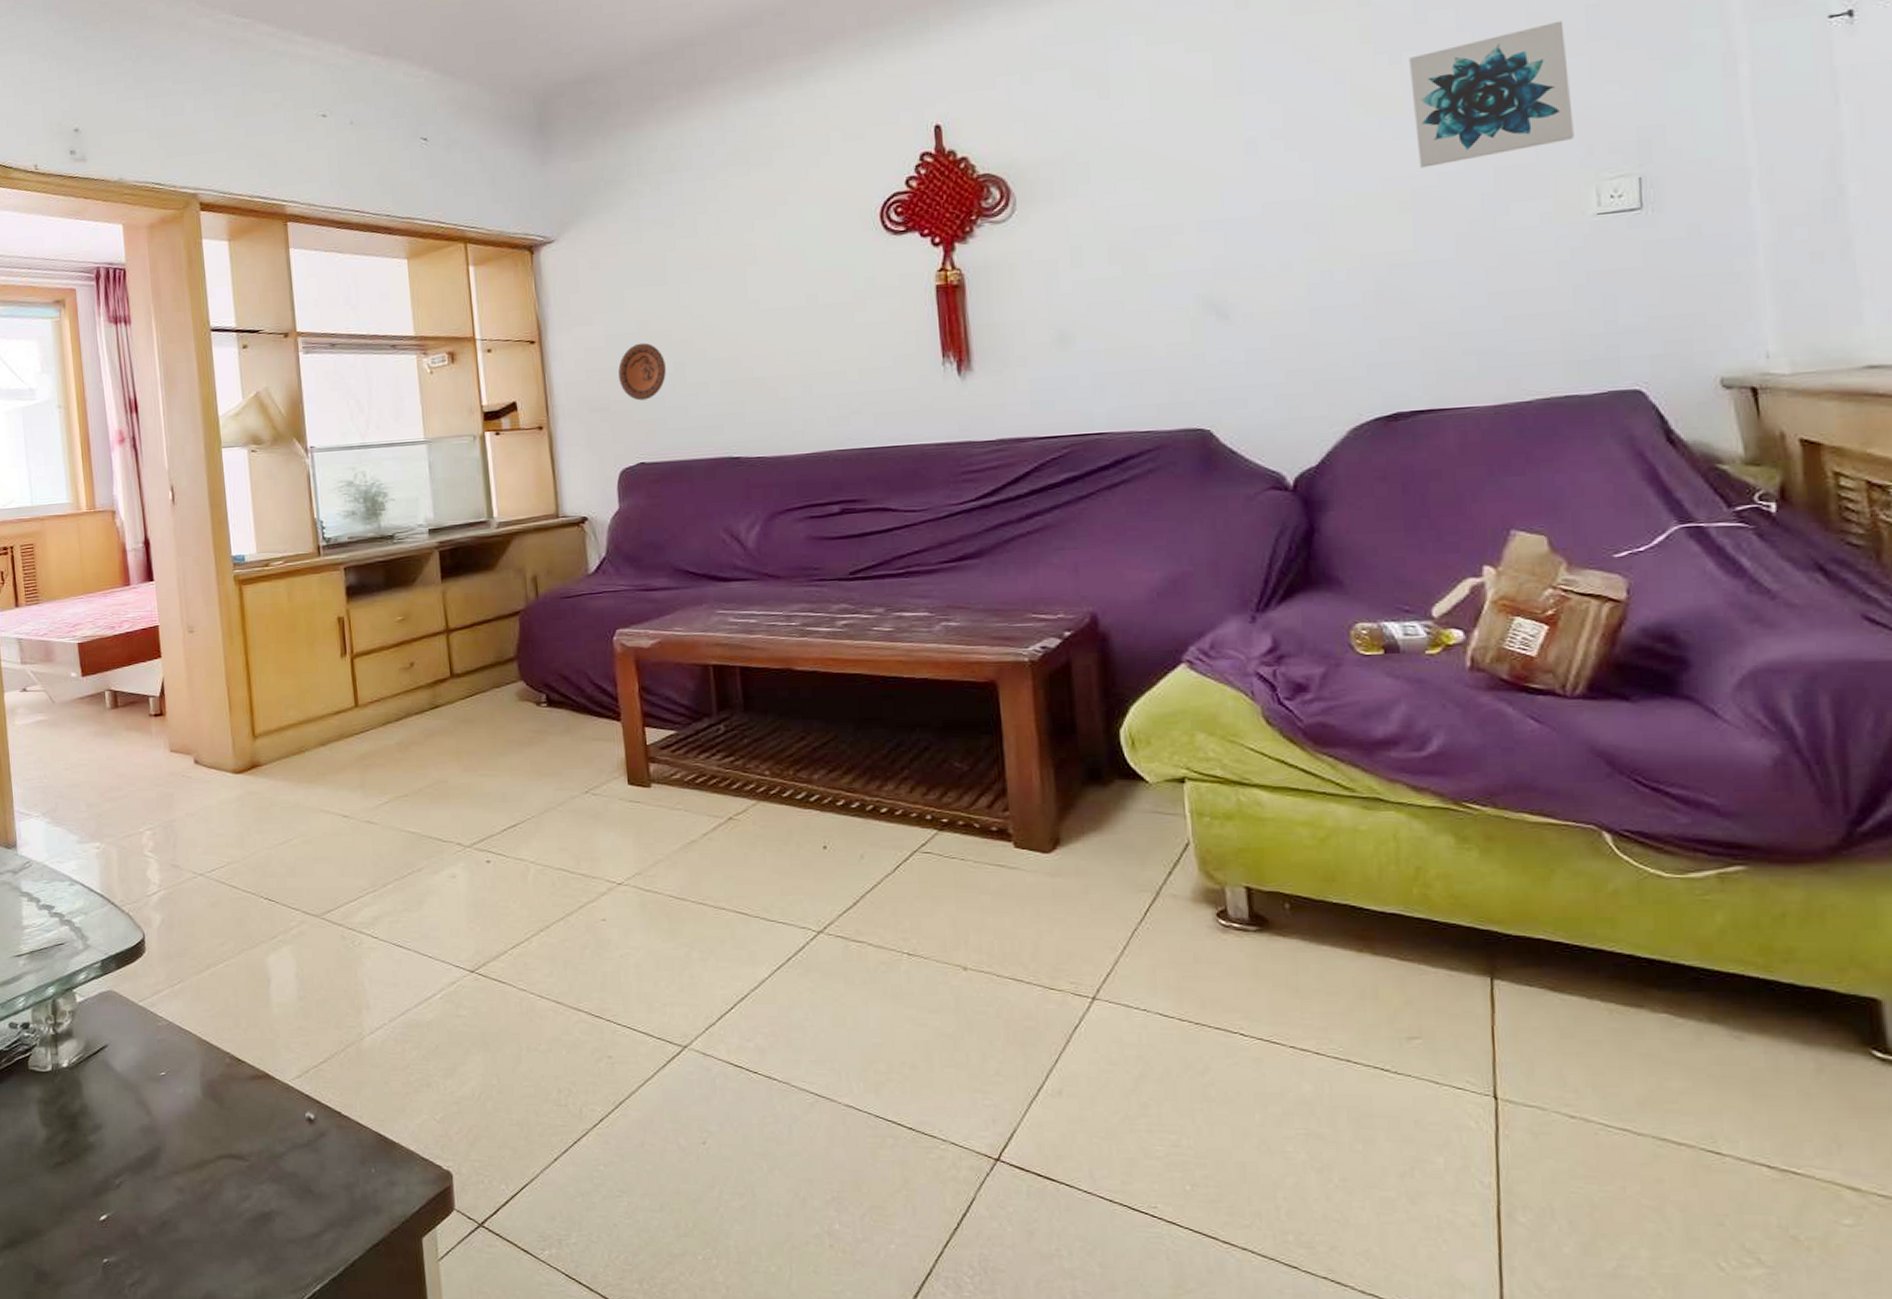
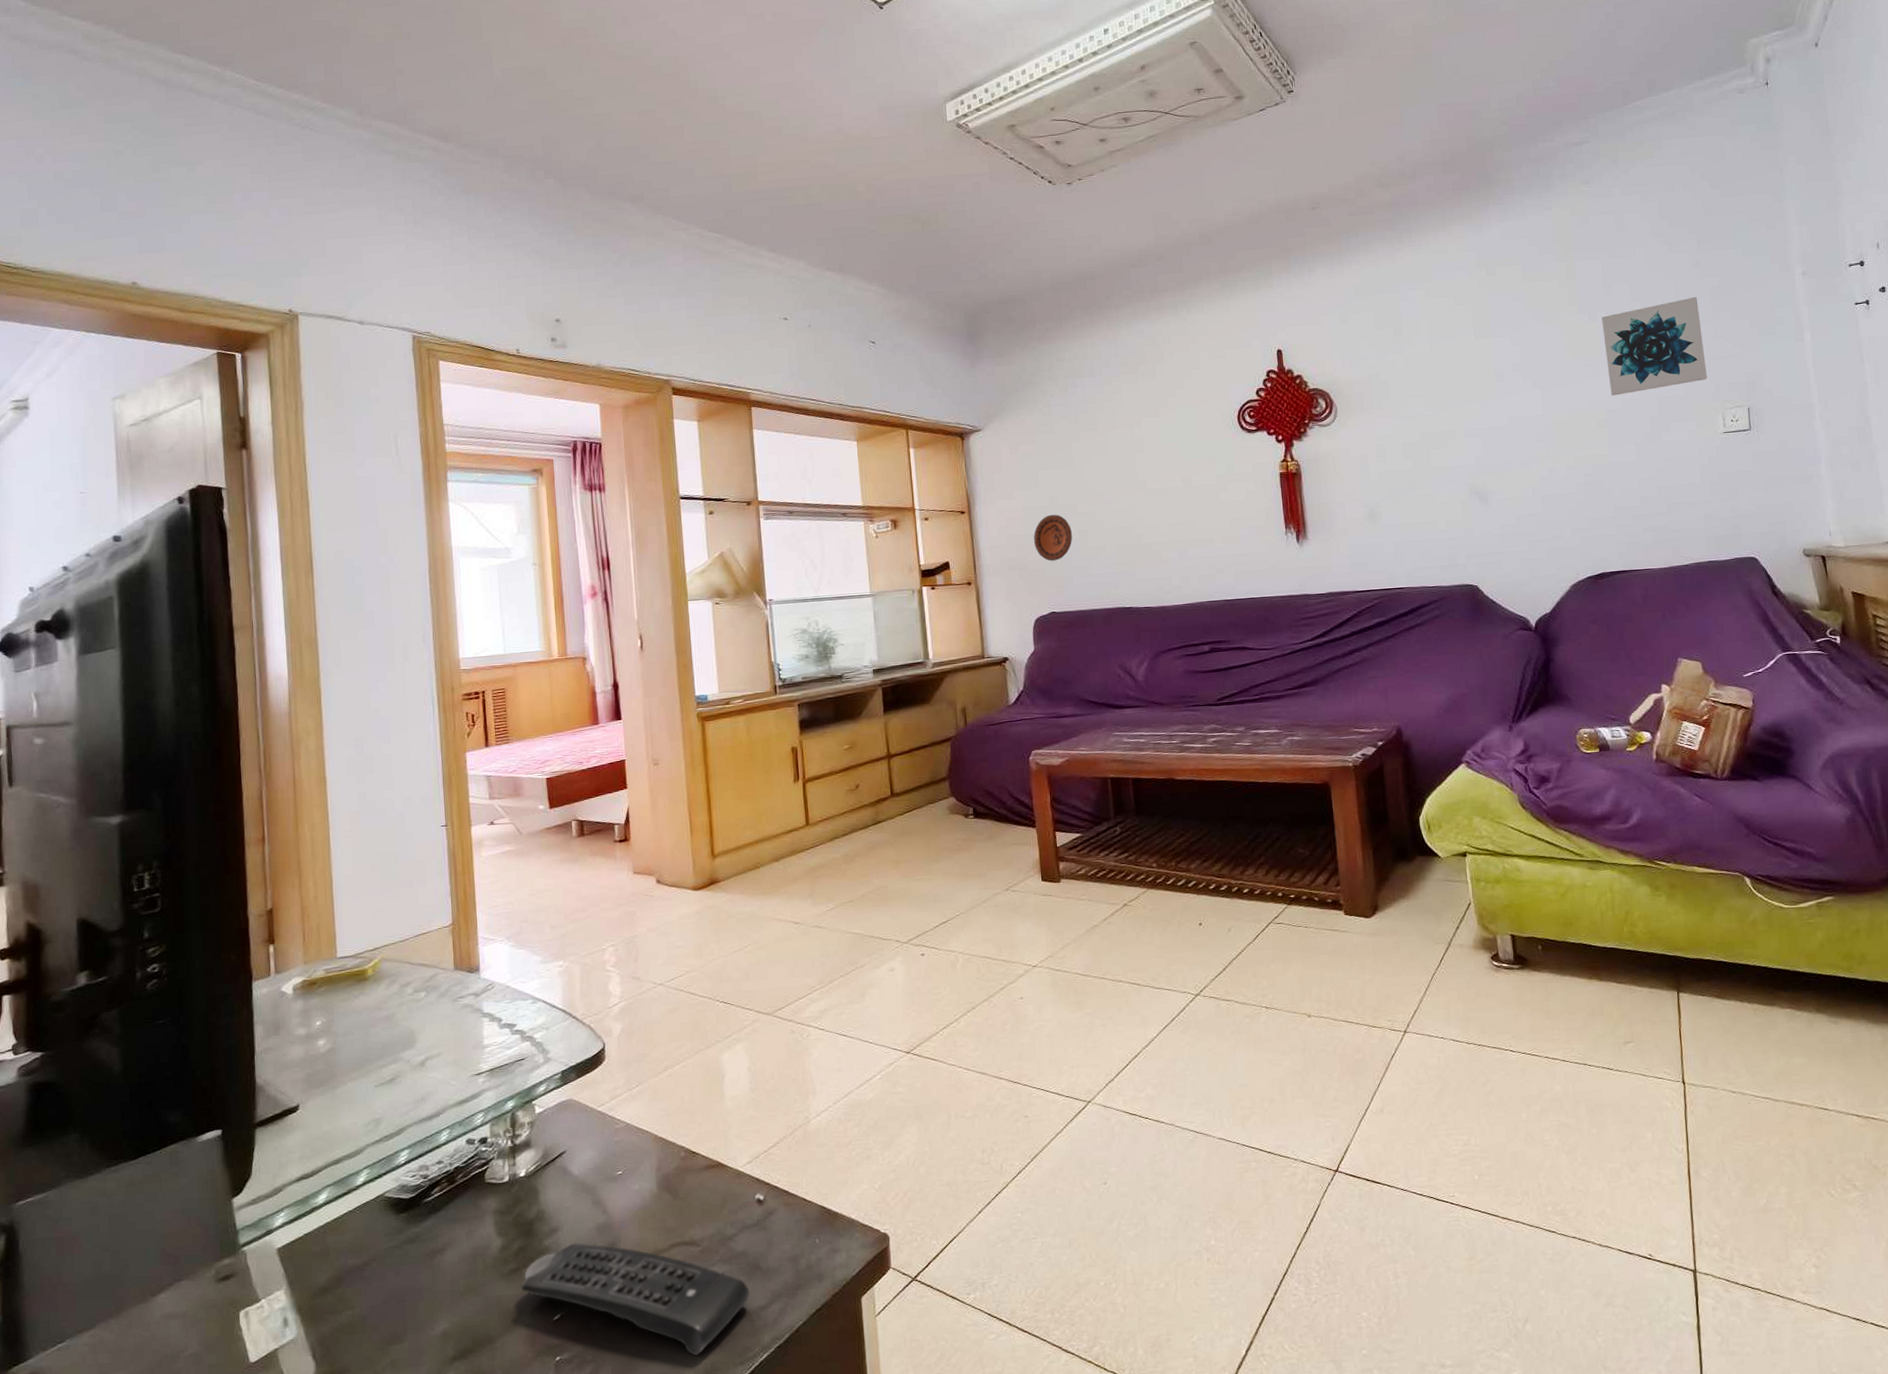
remote control: none [67,1142,301,1277] -> present [521,1243,750,1356]

